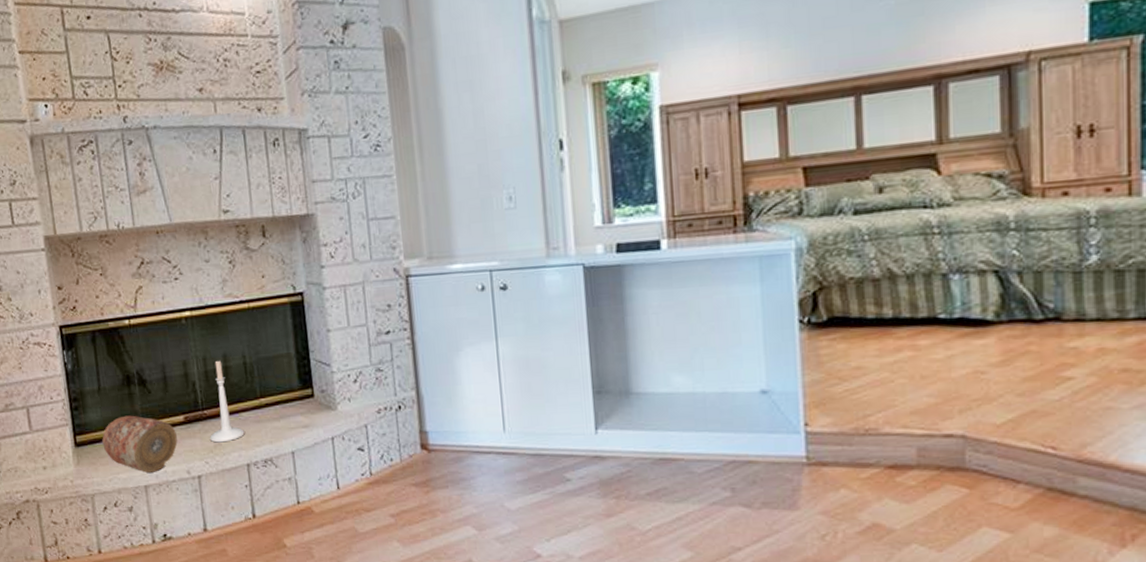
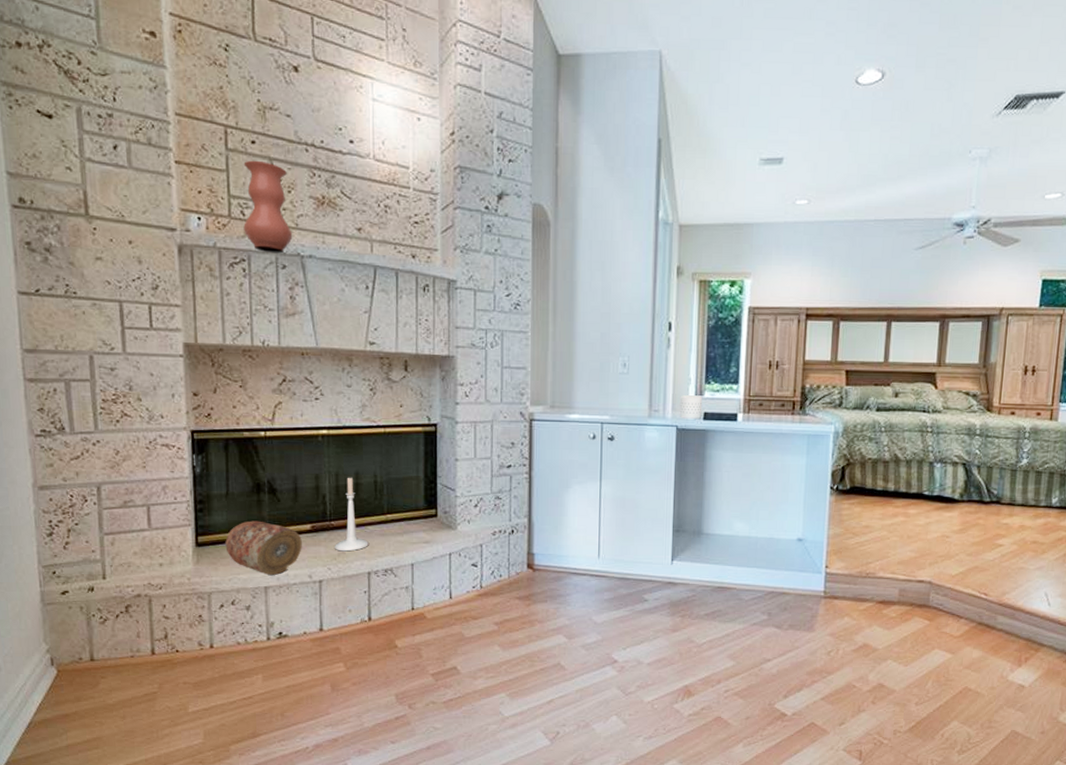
vase: none [81,35,136,131] -> present [243,160,293,254]
mug: none [583,223,614,255] -> present [679,395,703,420]

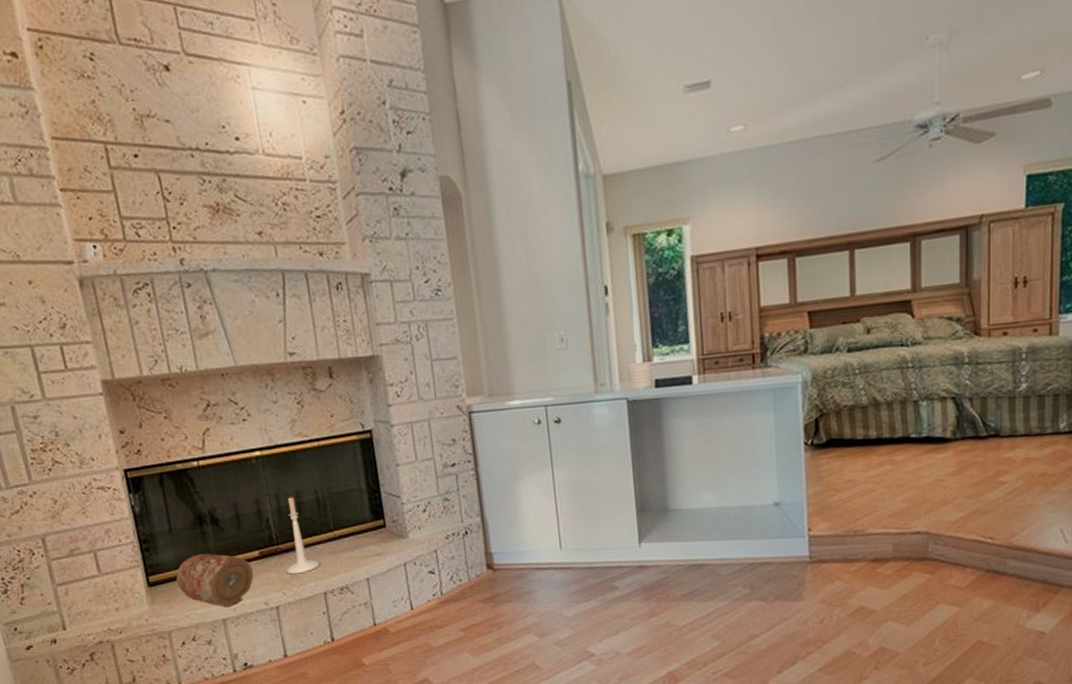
vase: present [243,160,293,254] -> none [129,174,193,273]

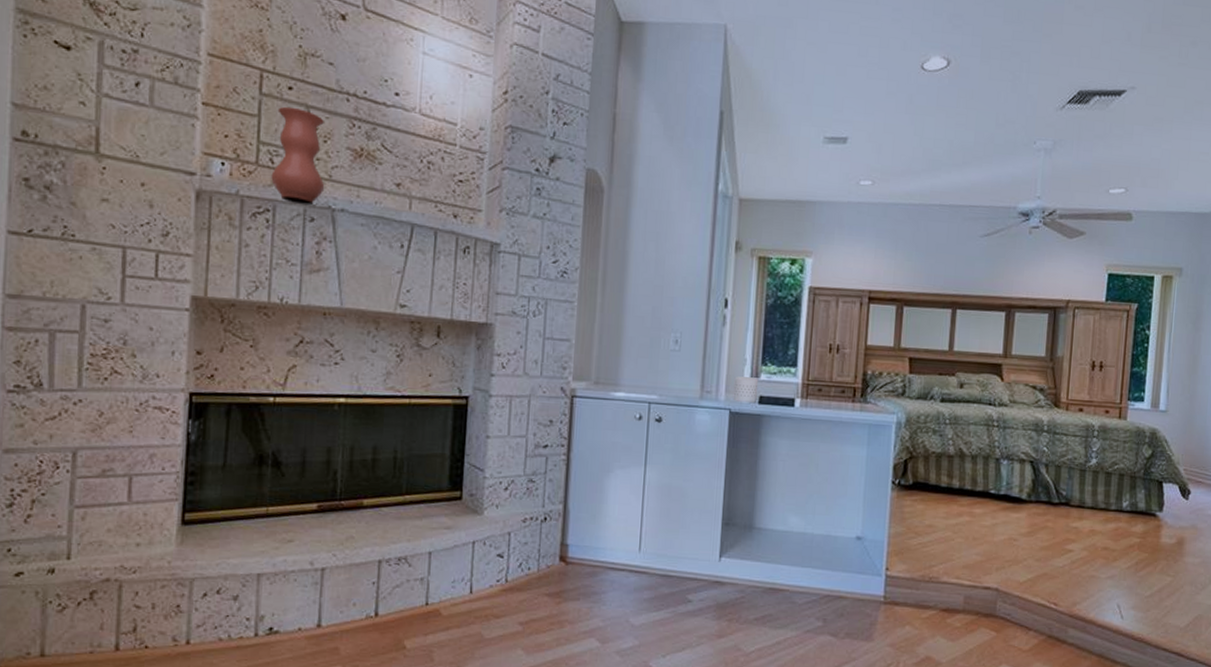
vase: none [129,174,193,273] -> present [271,106,325,206]
decorative log: present [176,553,254,607] -> none [216,497,306,560]
candlestick: present [286,497,320,575] -> none [343,451,382,536]

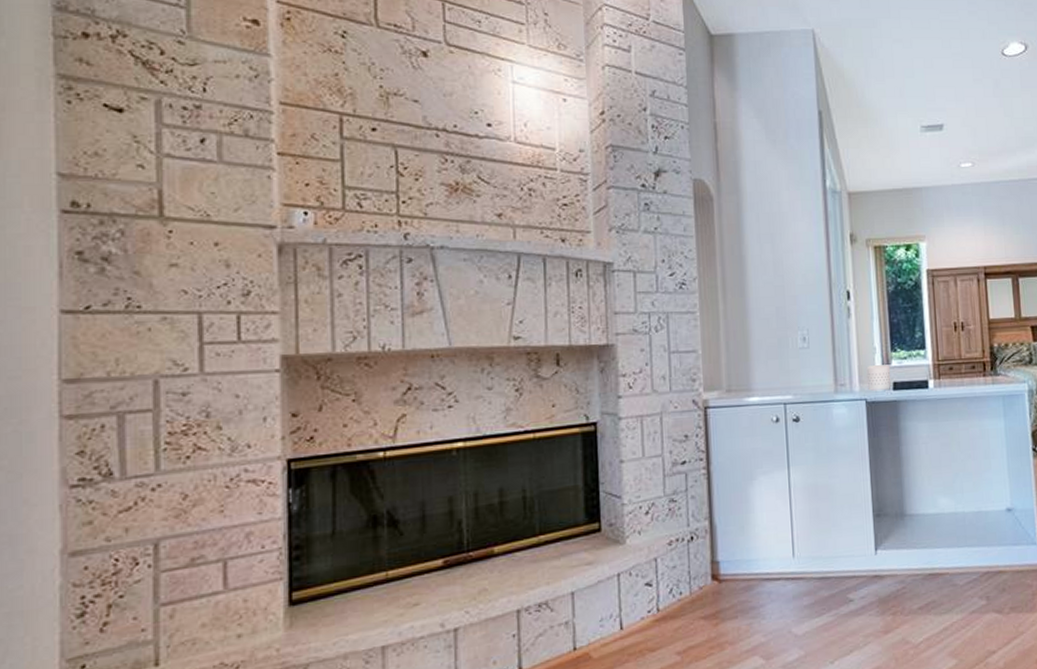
vase: present [271,106,325,206] -> none [361,148,421,247]

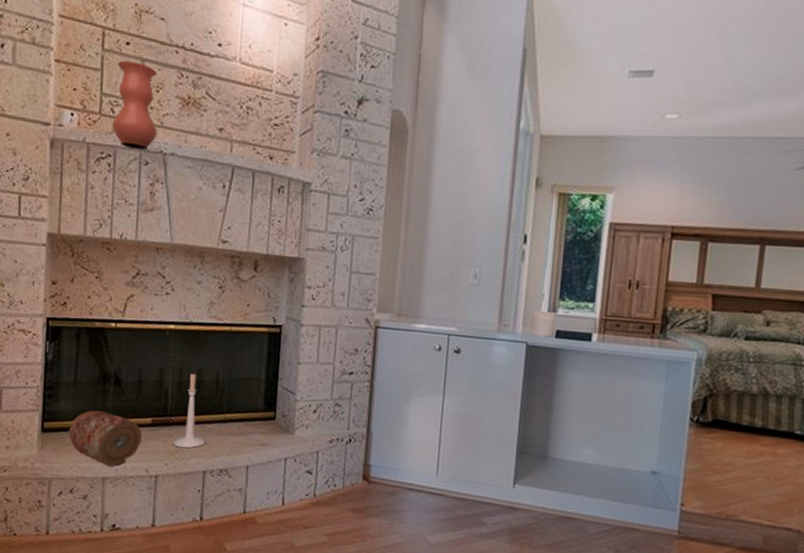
decorative log: none [329,562,432,631] -> present [69,410,142,466]
vase: none [361,148,421,247] -> present [112,60,158,151]
candlestick: none [474,495,517,589] -> present [173,373,206,449]

